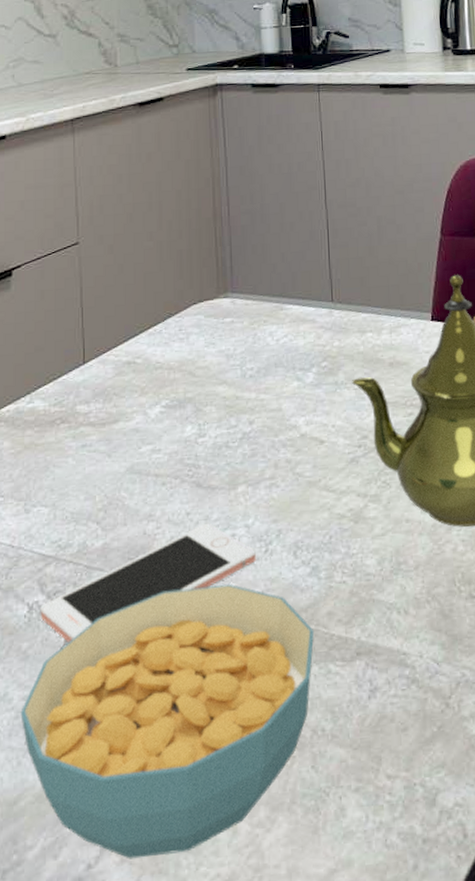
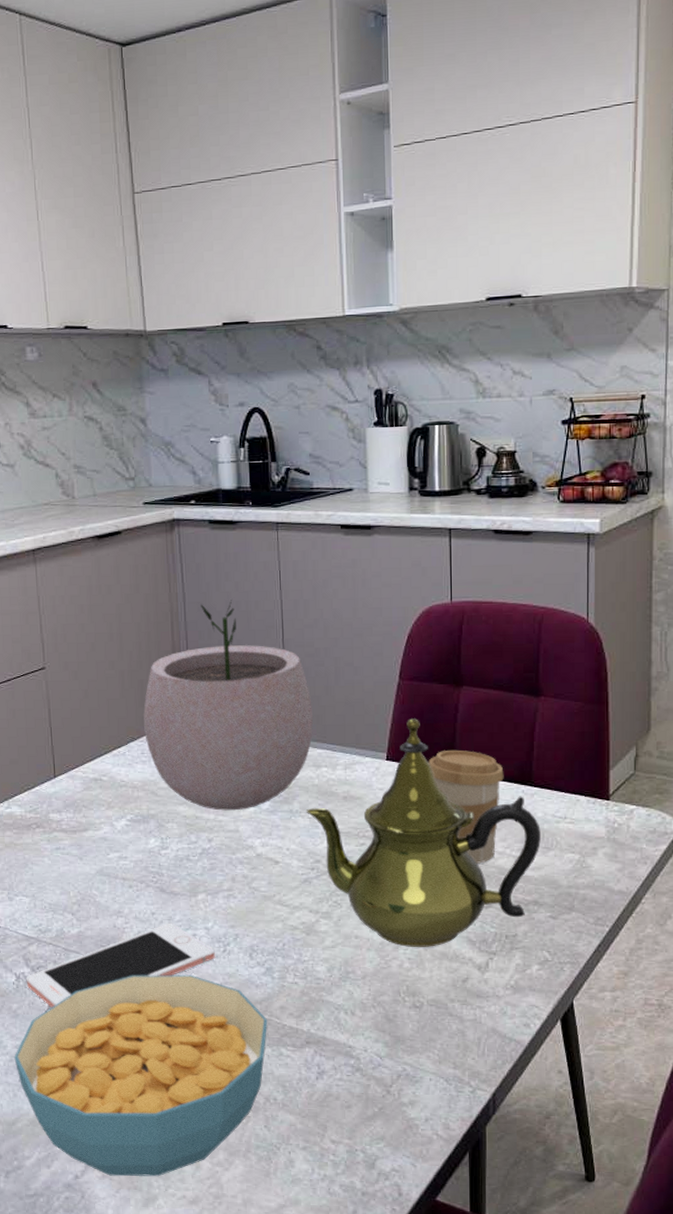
plant pot: none [182,162,357,388] -> present [143,600,313,811]

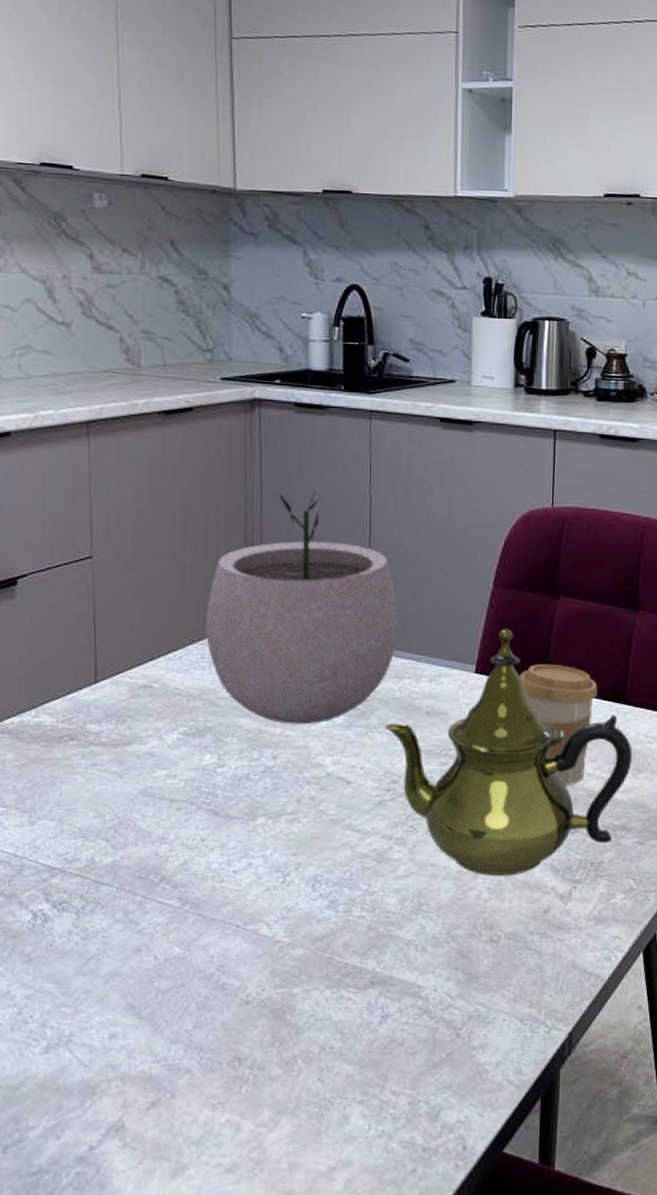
cereal bowl: present [14,974,268,1177] -> none [23,909,329,1145]
cell phone: present [26,923,215,1007] -> none [45,850,272,950]

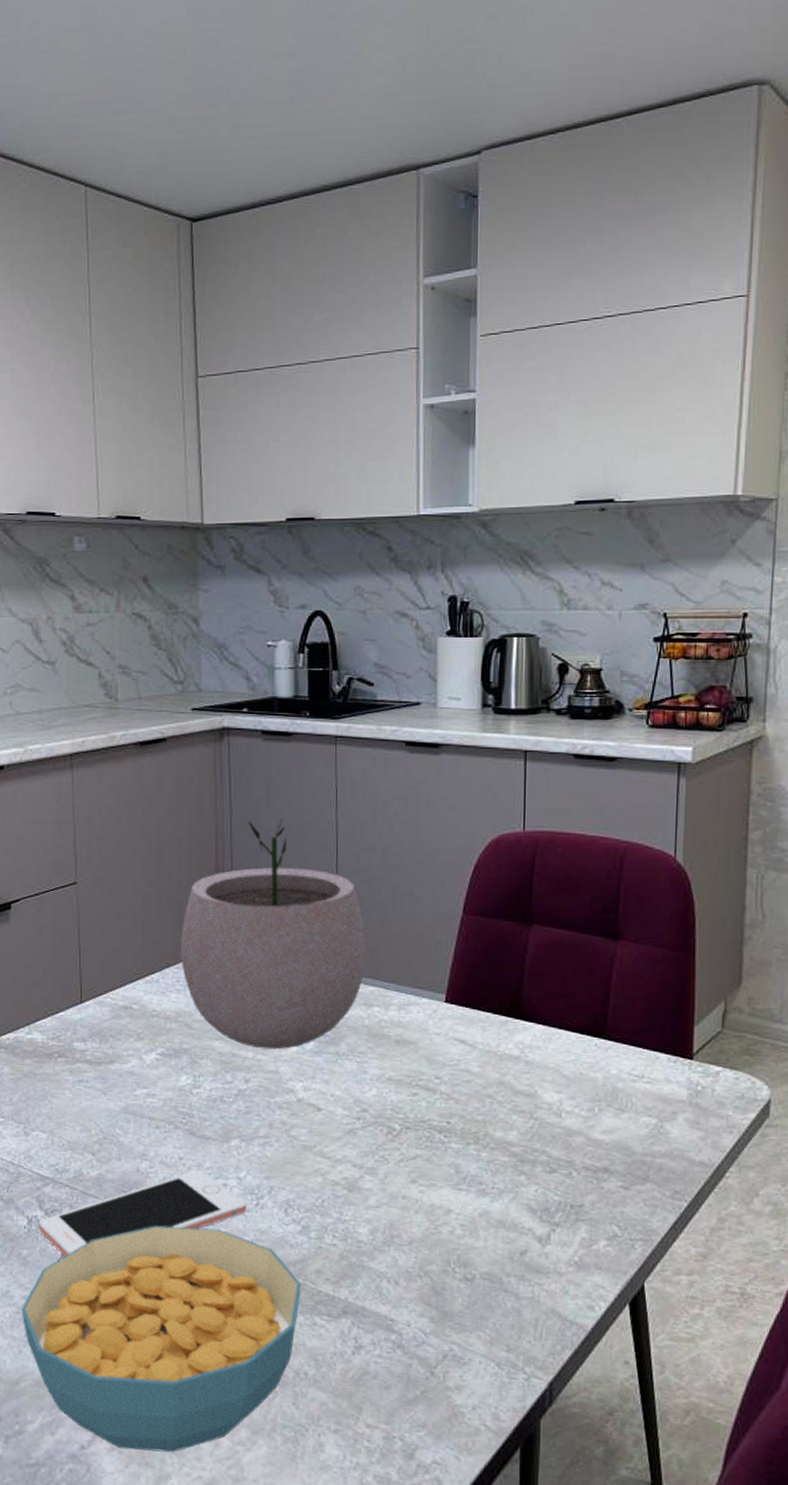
cereal bowl: none [23,909,329,1145] -> present [21,1225,302,1453]
cell phone: none [45,850,272,950] -> present [39,1169,247,1256]
teapot: present [384,629,632,876] -> none [353,958,614,1213]
coffee cup: present [519,663,598,786] -> none [491,994,576,1123]

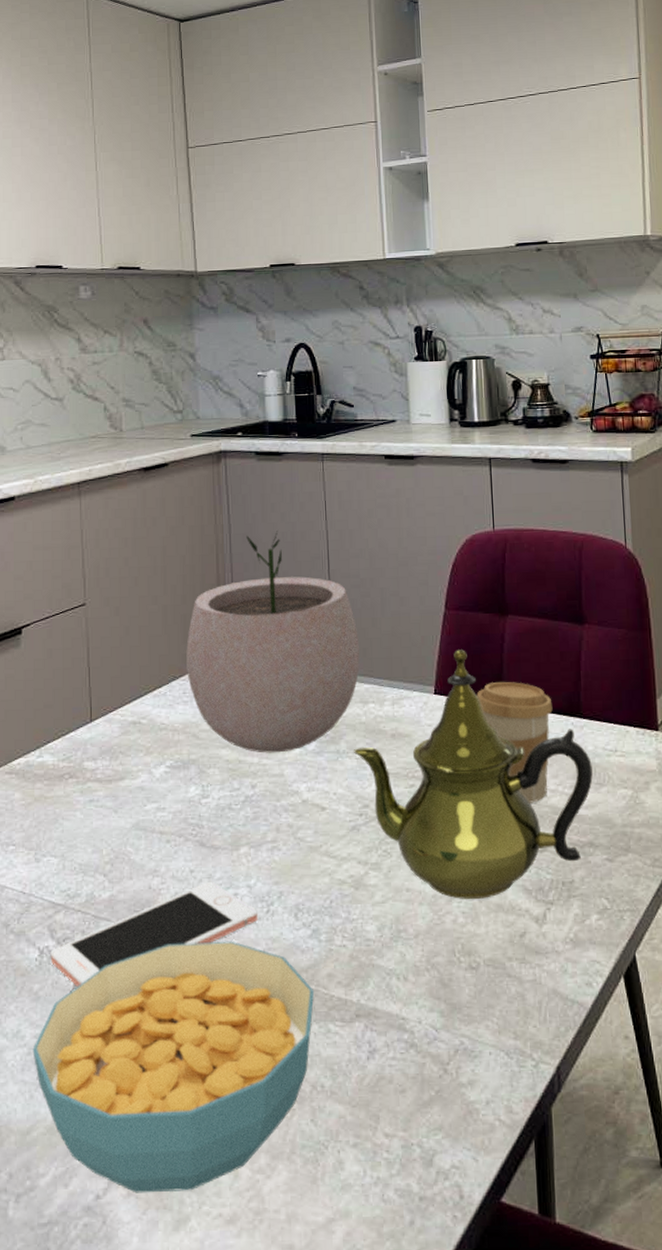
teapot: none [353,958,614,1213] -> present [353,650,593,899]
coffee cup: none [491,994,576,1123] -> present [476,681,553,803]

